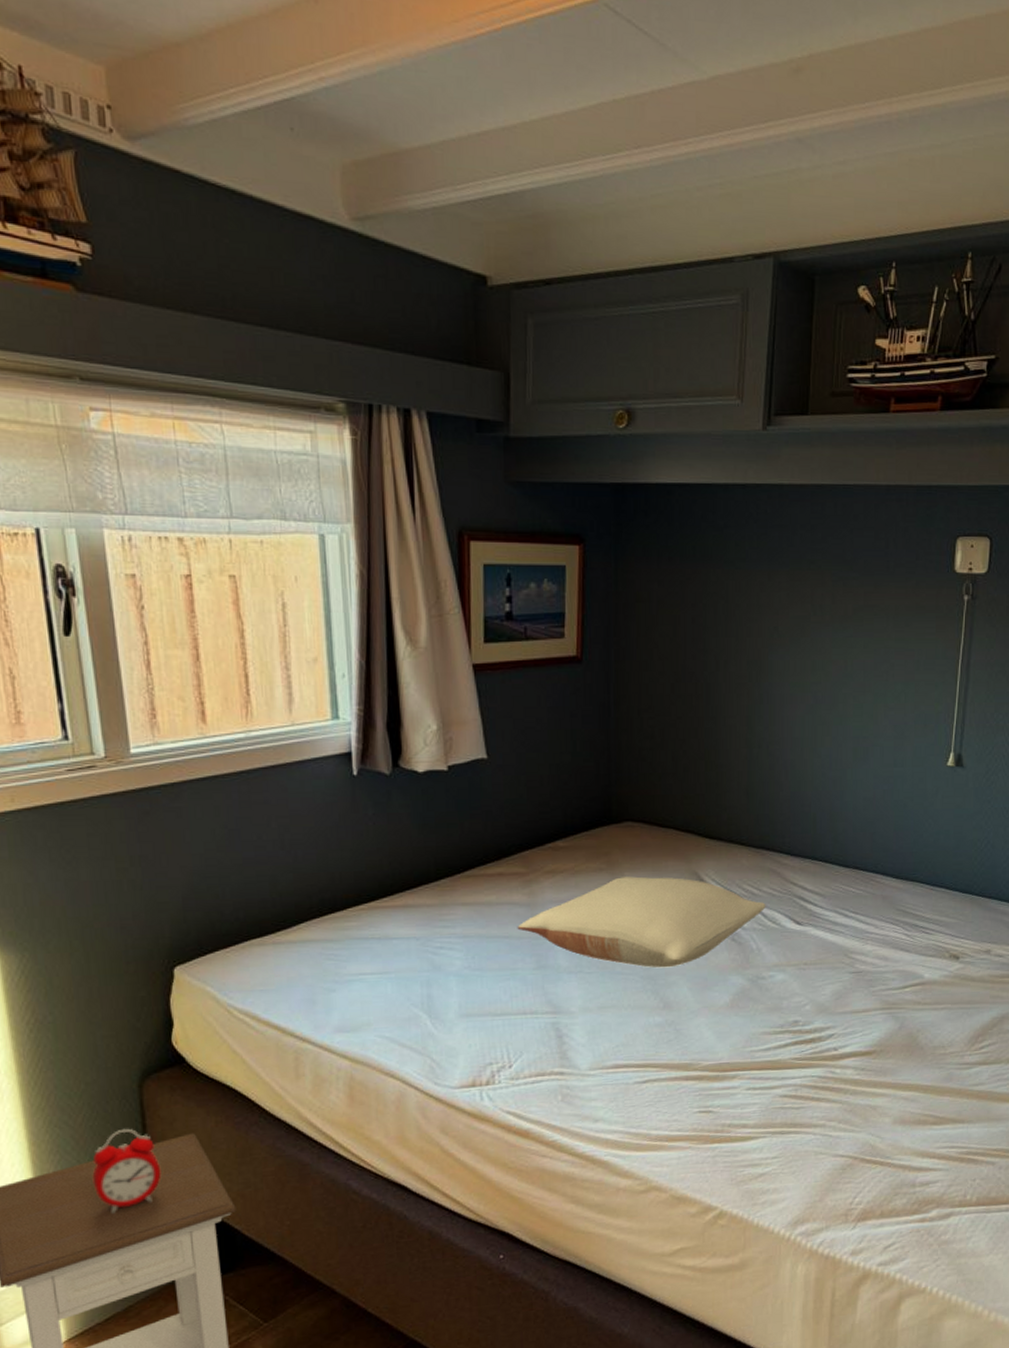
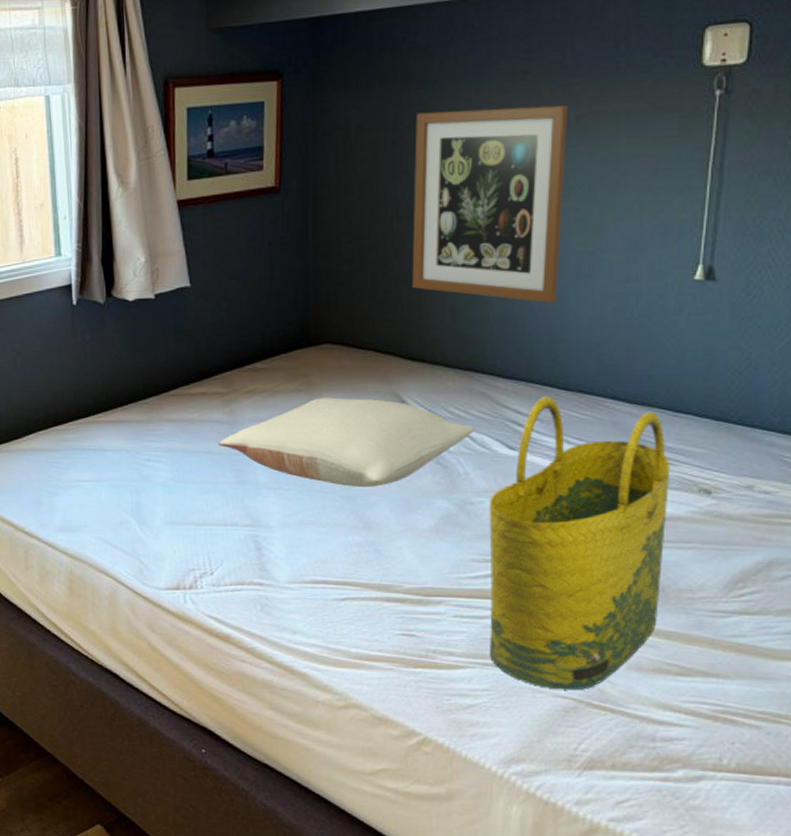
wall art: none [710,592,848,785] -> present [412,105,569,304]
tote bag: none [778,872,928,1150] -> present [489,395,671,691]

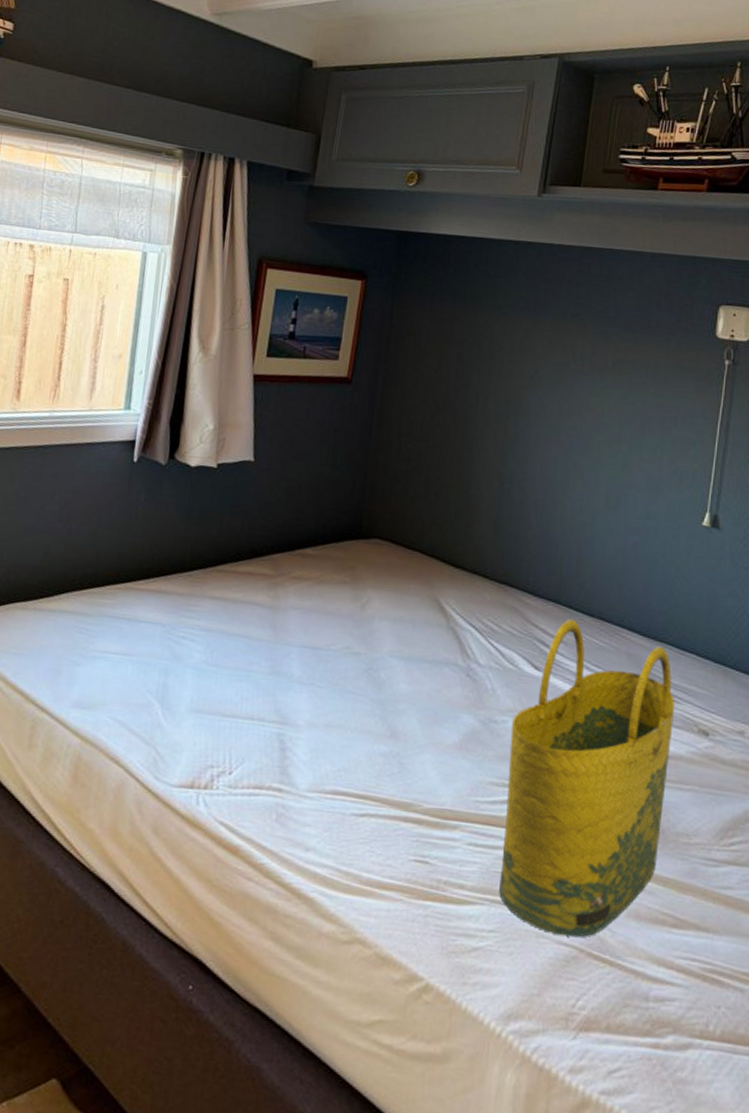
pillow: present [218,397,475,488] -> none [257,593,505,695]
wall art: present [412,105,569,304] -> none [461,333,608,530]

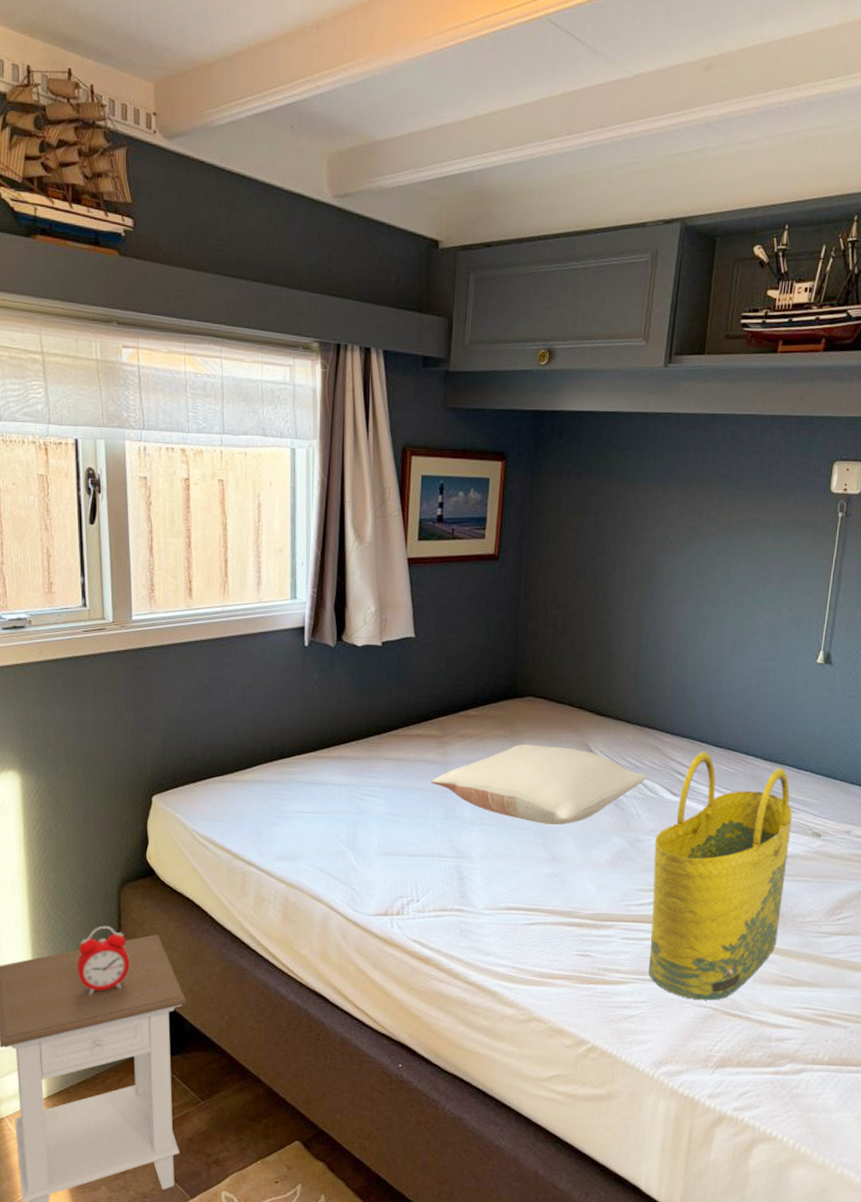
pillow: none [257,593,505,695] -> present [431,744,647,826]

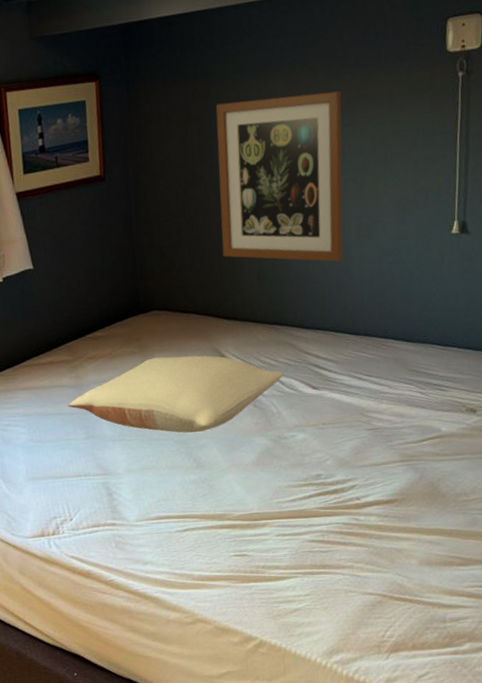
wall art: none [604,504,733,675] -> present [215,91,343,262]
tote bag: present [649,751,793,1001] -> none [299,340,443,588]

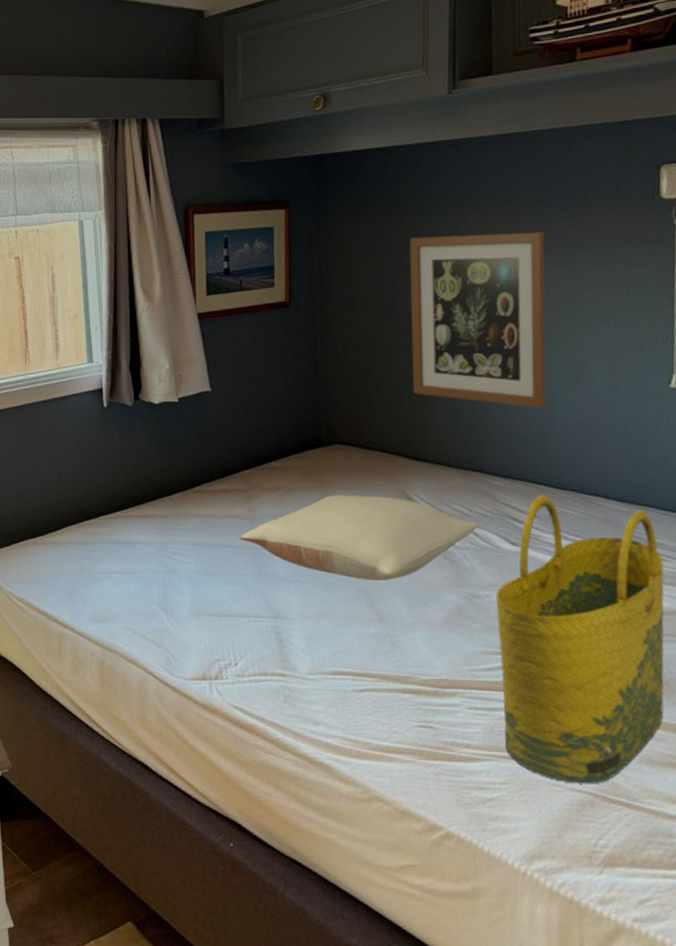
tote bag: none [299,340,443,588] -> present [495,494,664,784]

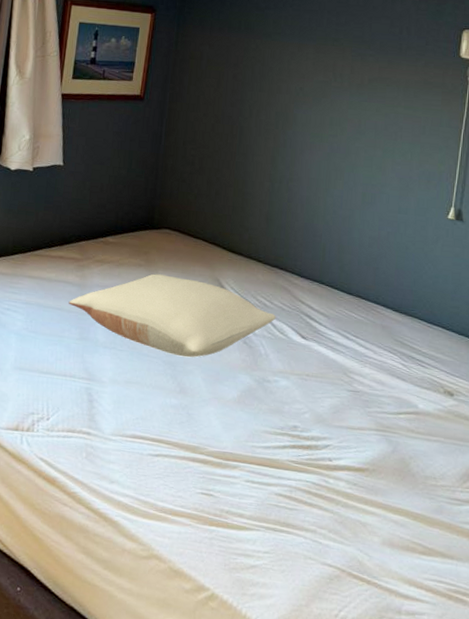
wall art: present [409,232,547,409] -> none [238,57,365,222]
tote bag: present [495,494,664,784] -> none [273,296,424,560]

